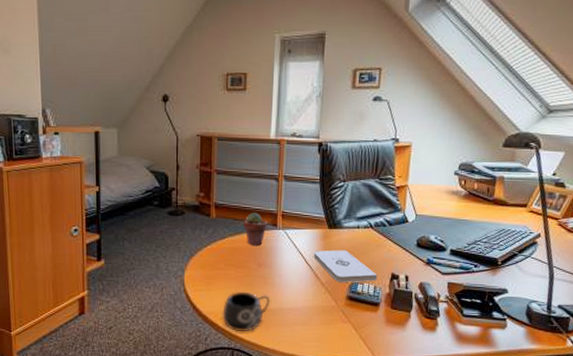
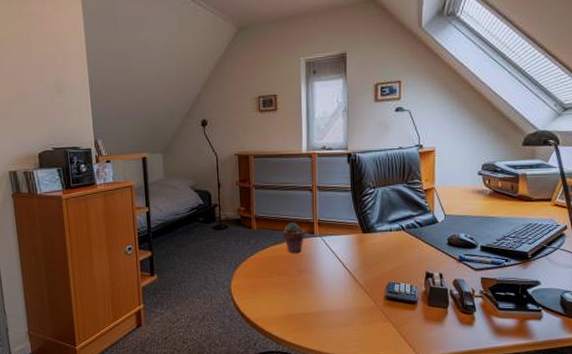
mug: present [222,291,270,332] -> none [268,297,313,336]
notepad: present [313,250,378,282] -> none [350,252,413,283]

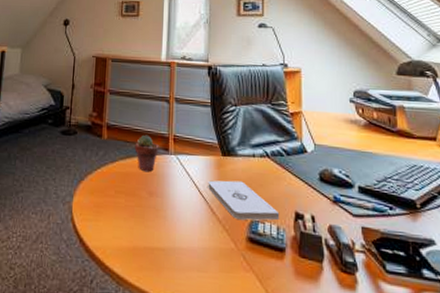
notepad: none [350,252,413,283] -> present [208,180,280,221]

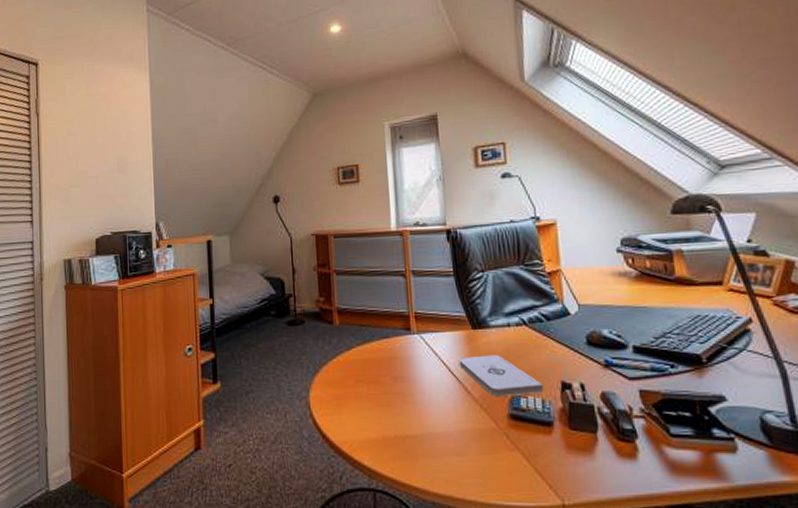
potted succulent: present [134,134,159,172] -> none [371,315,400,356]

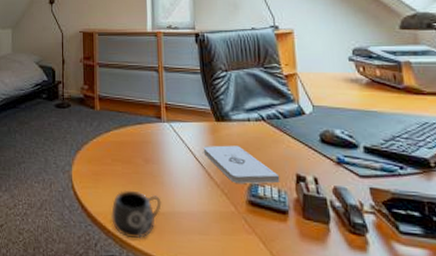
mug: none [357,413,414,467] -> present [111,190,162,239]

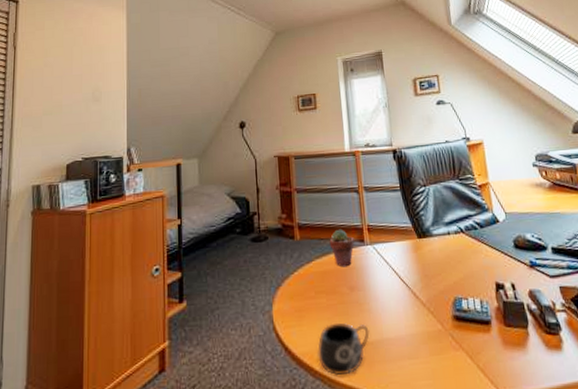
potted succulent: none [127,104,152,140] -> present [329,229,355,267]
notepad: present [203,145,280,184] -> none [407,261,482,300]

